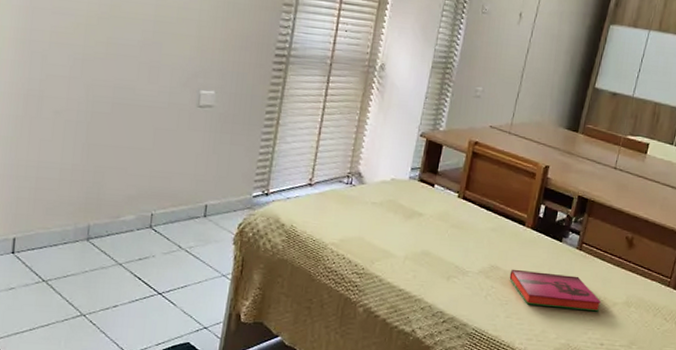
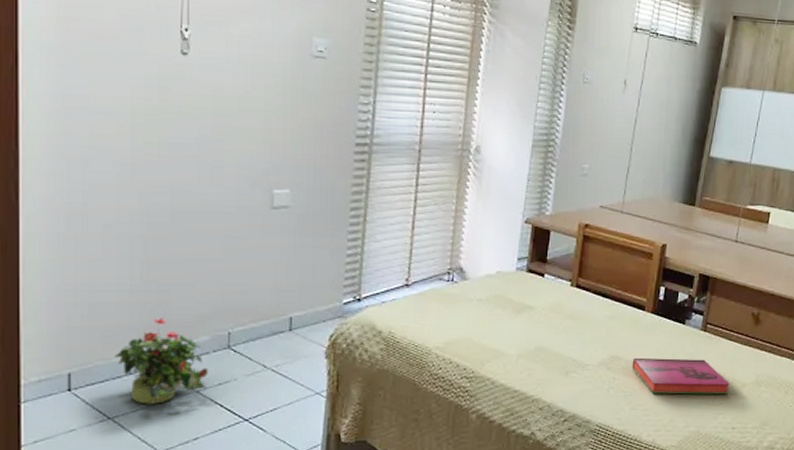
potted plant: none [53,195,131,272] -> present [114,317,208,405]

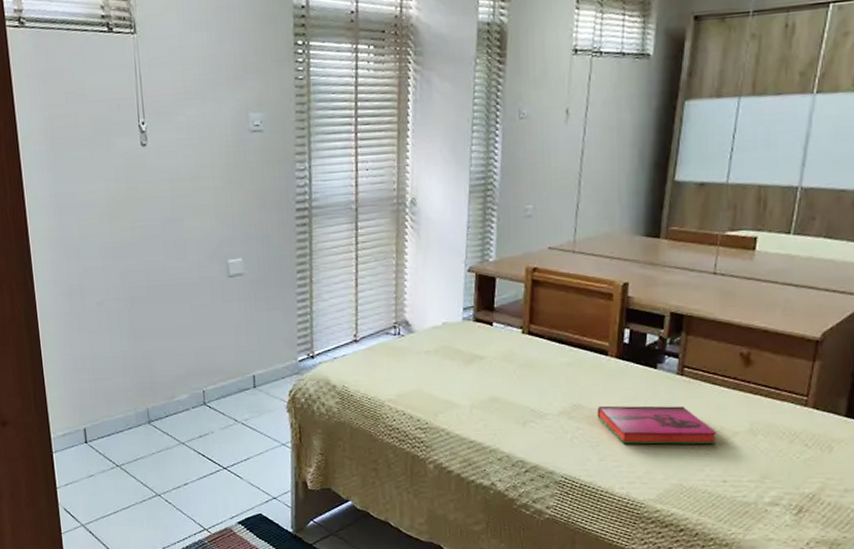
potted plant: present [114,317,208,405] -> none [116,379,190,454]

